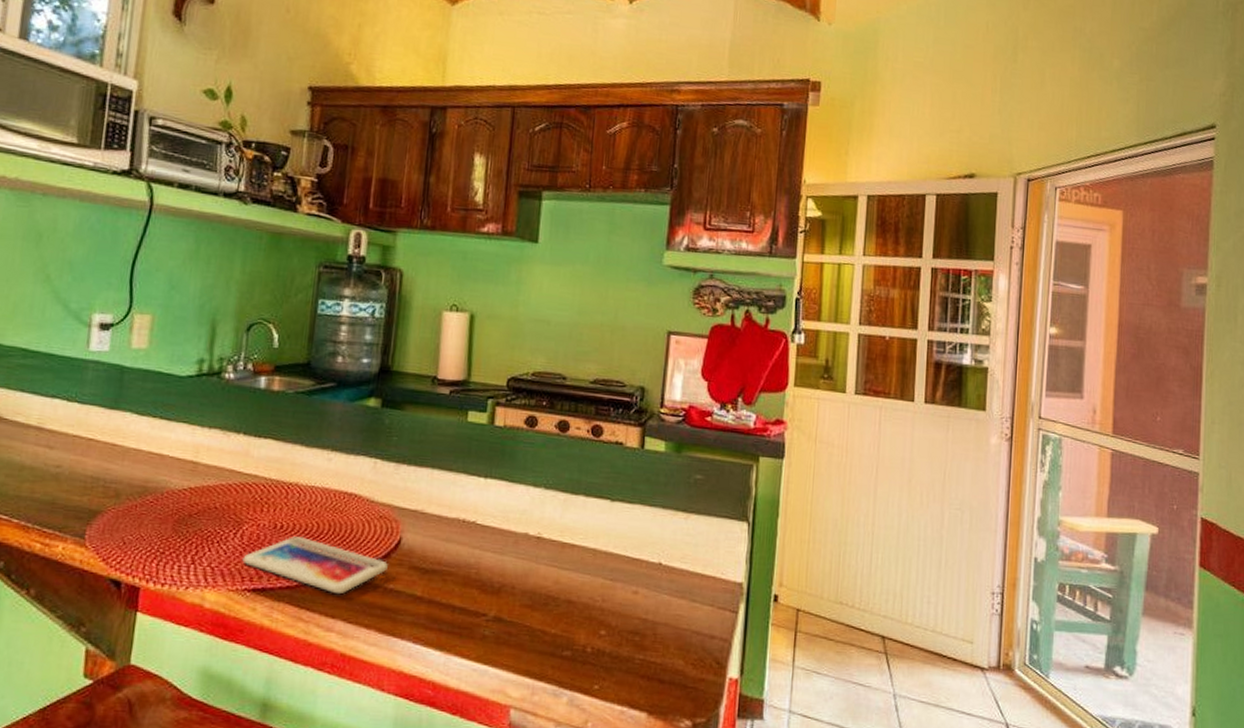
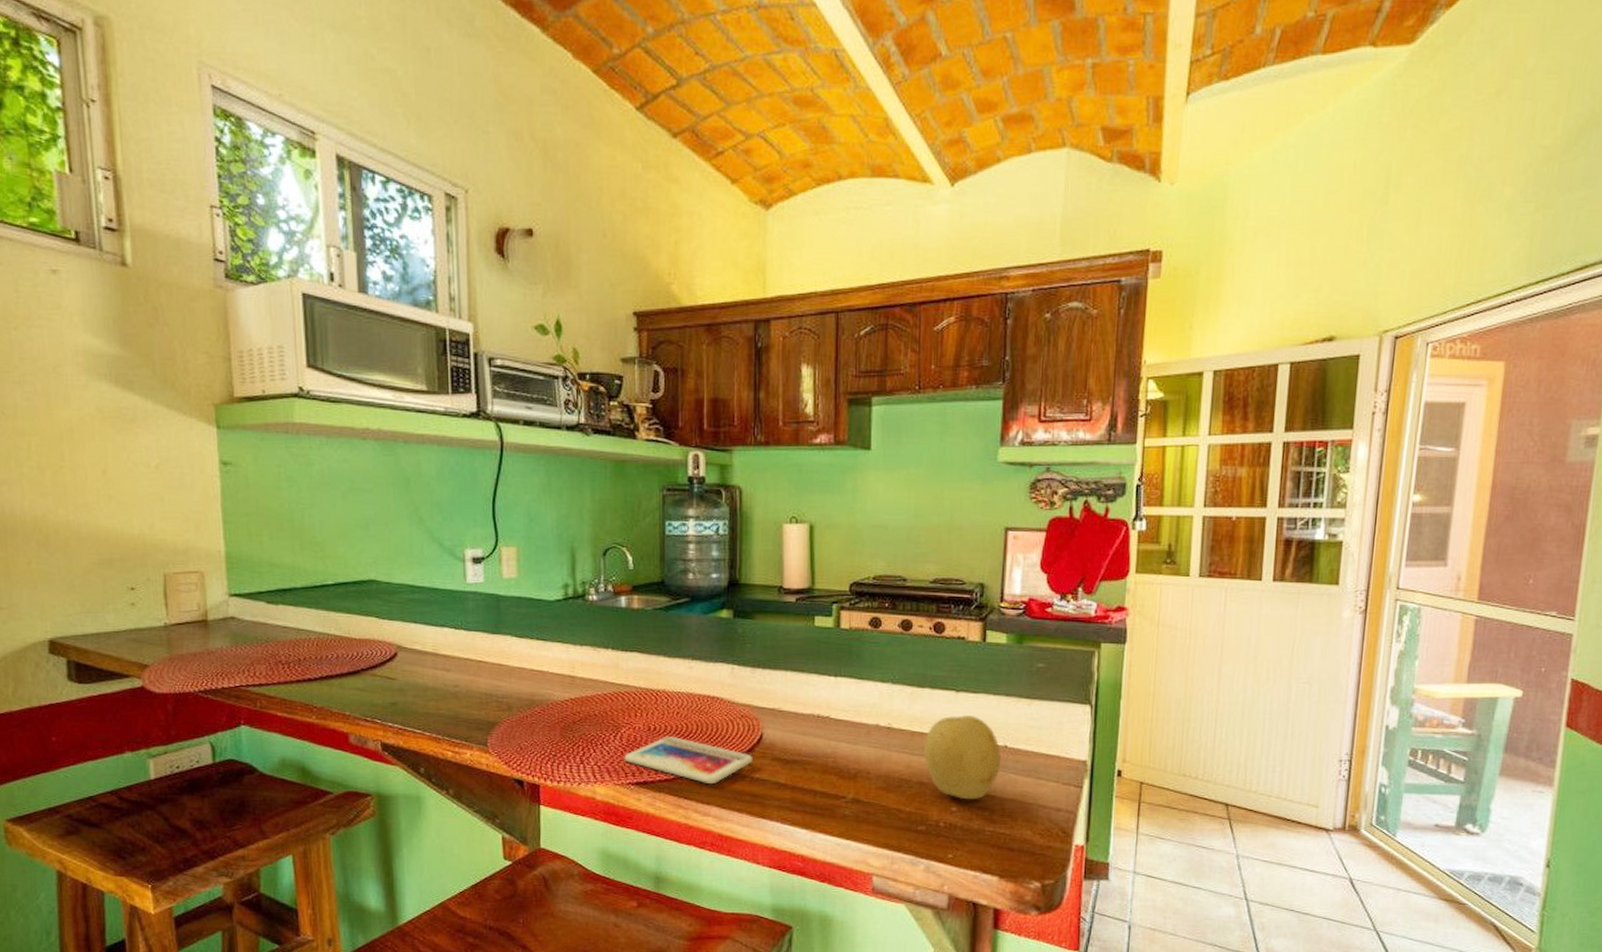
fruit: none [574,527,655,623] -> present [924,715,1001,800]

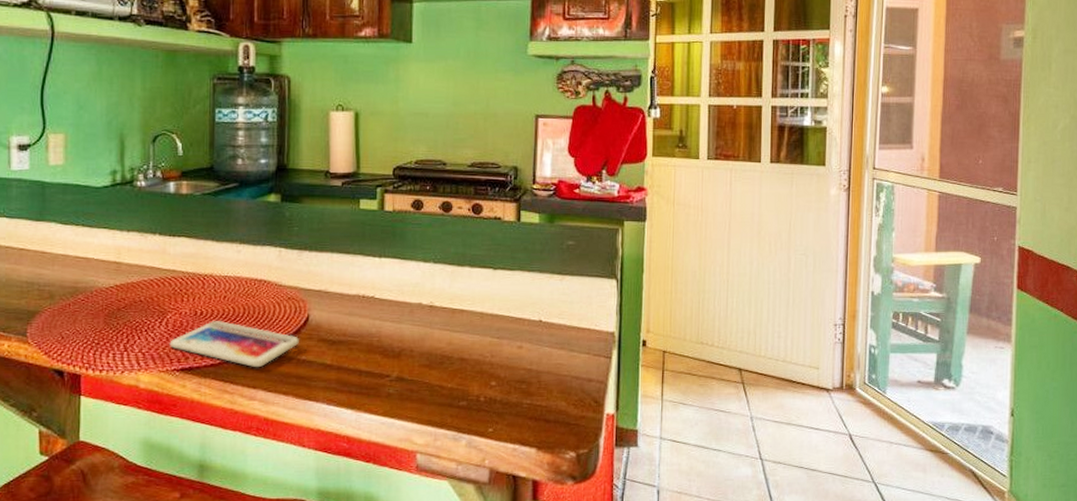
fruit: present [924,715,1001,800] -> none [464,292,536,374]

